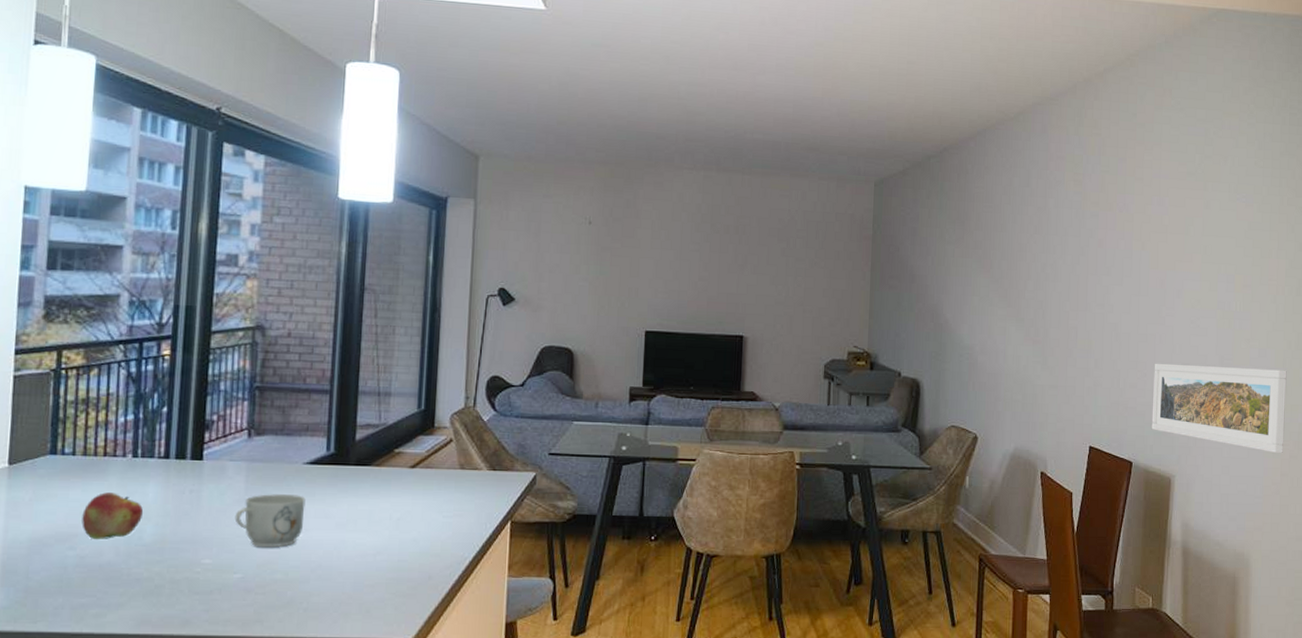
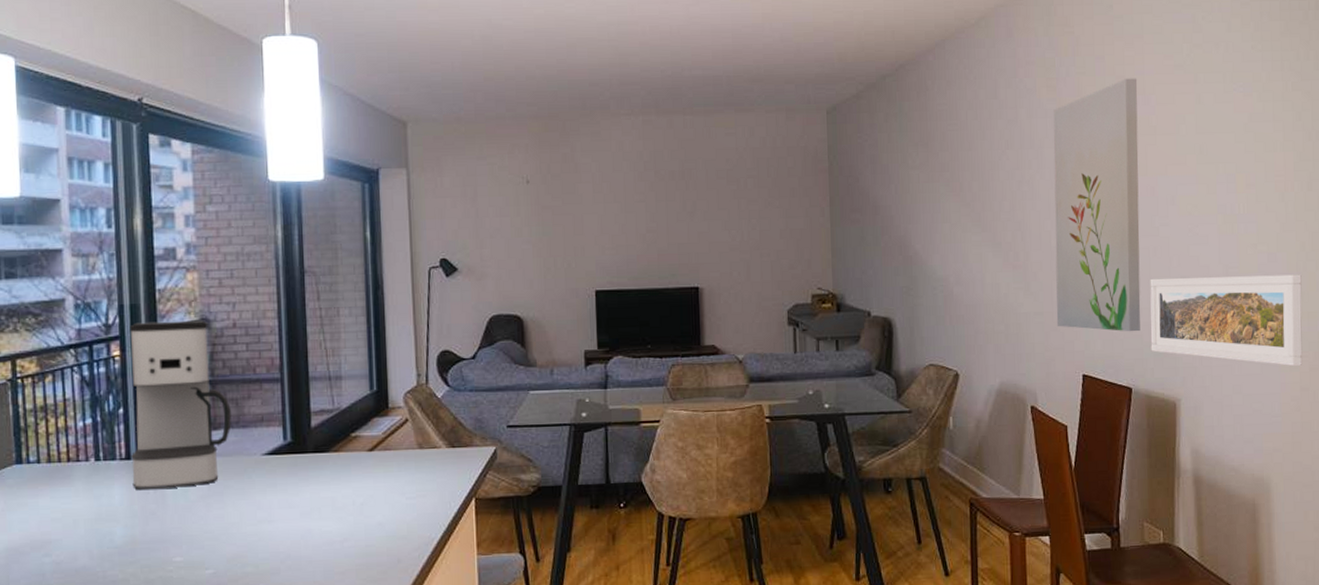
fruit: present [82,492,144,539] -> none [53,497,112,545]
coffee maker: none [168,324,277,490] -> present [129,320,232,490]
mug: present [234,494,306,548] -> none [200,486,269,542]
wall art: none [1069,180,1154,411] -> present [1053,78,1141,332]

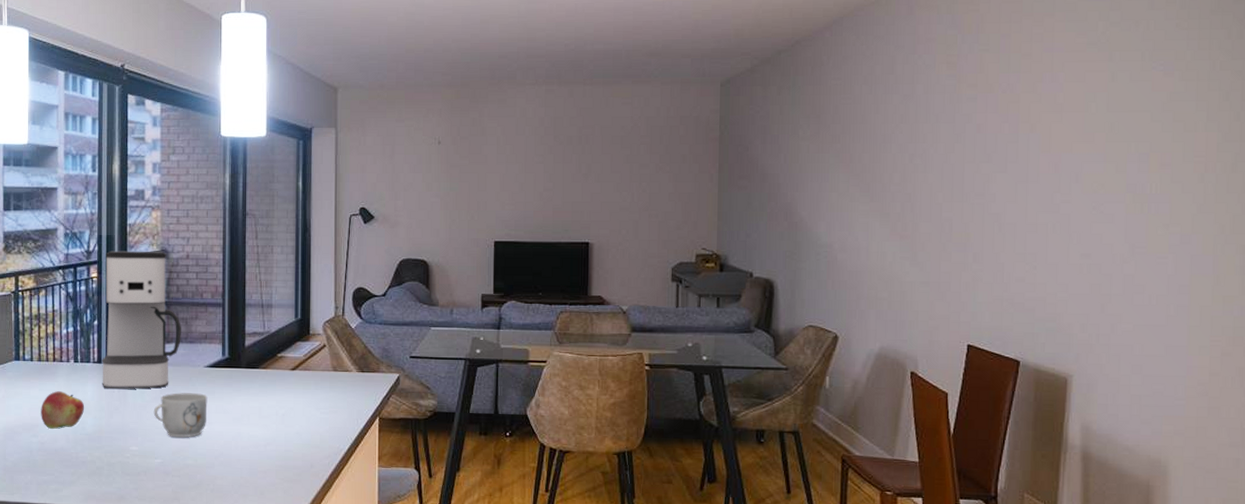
fruit: none [53,497,112,545] -> present [41,391,85,429]
mug: none [200,486,269,542] -> present [153,393,208,438]
wall art: present [1053,78,1141,332] -> none [943,55,1045,306]
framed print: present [1150,274,1303,367] -> none [1043,254,1218,351]

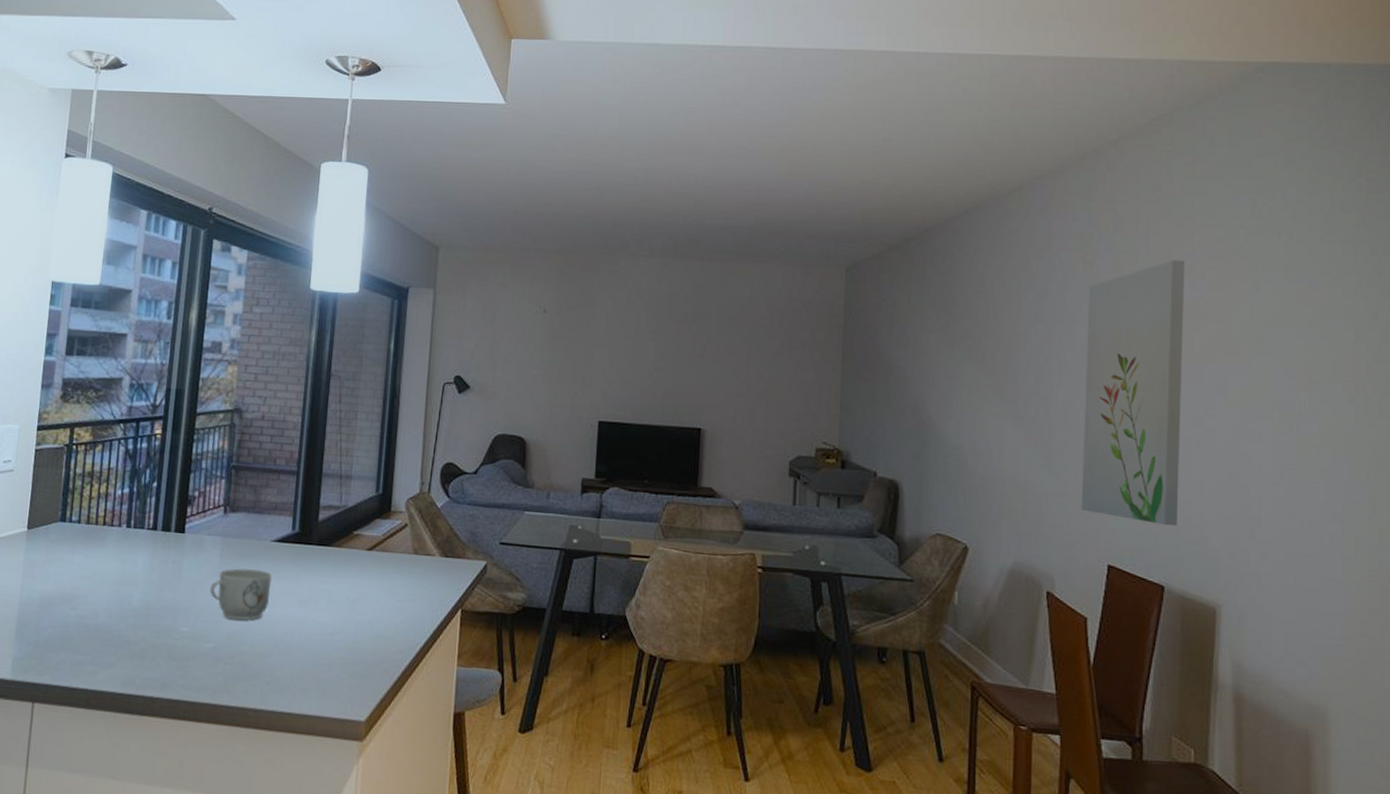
fruit: present [41,391,85,429] -> none [82,559,134,602]
coffee maker: present [102,250,181,389] -> none [155,406,250,562]
wall art: none [943,55,1045,306] -> present [1081,260,1186,527]

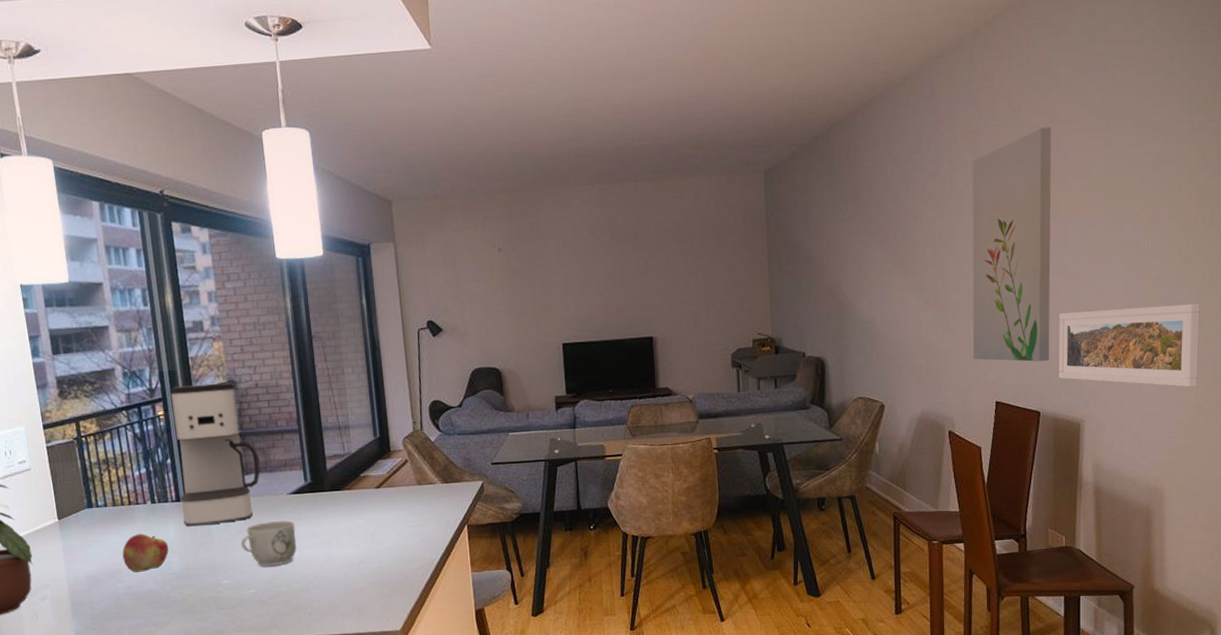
fruit: none [82,559,134,602] -> present [122,534,169,573]
coffee maker: none [155,406,250,562] -> present [169,382,261,526]
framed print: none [1188,471,1373,587] -> present [1058,303,1200,388]

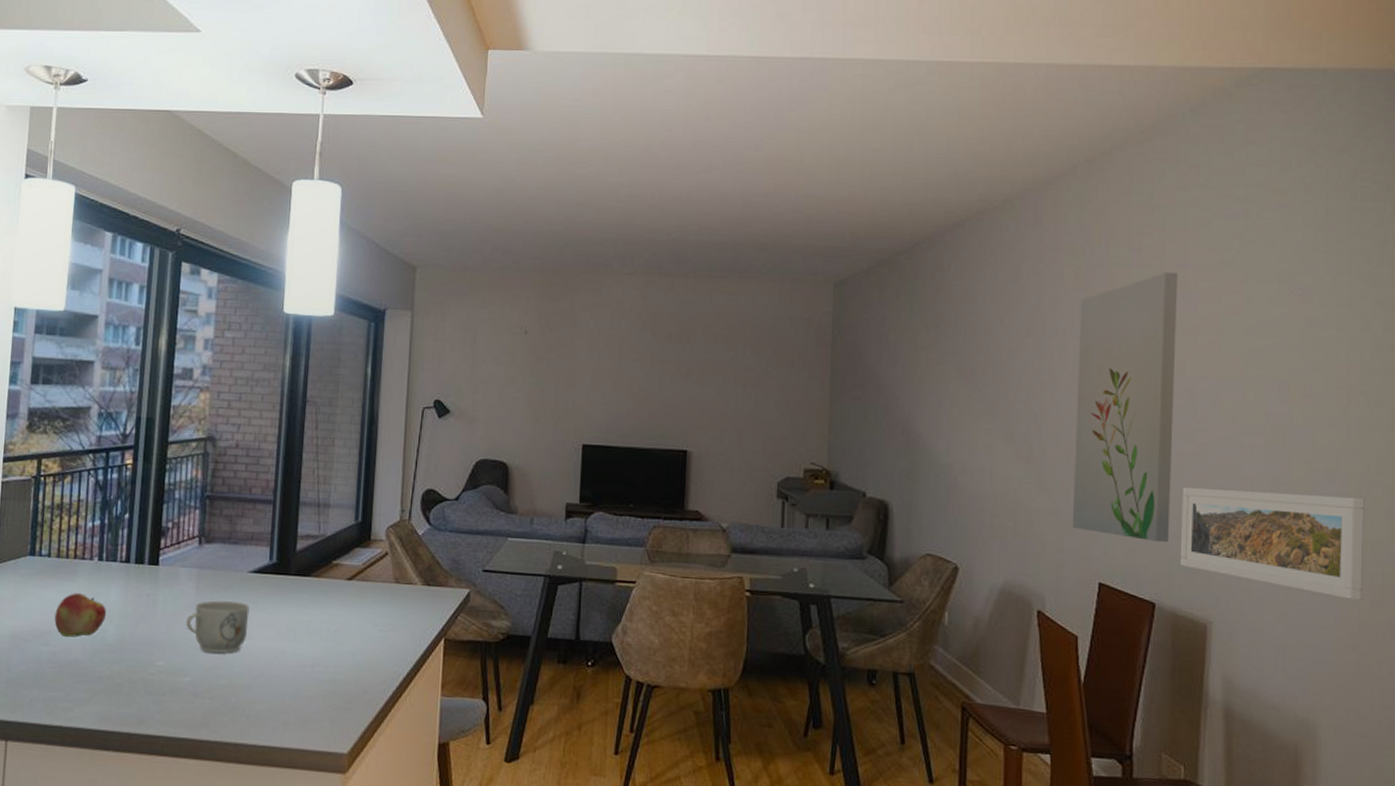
coffee maker: present [169,382,261,526] -> none [128,435,225,595]

